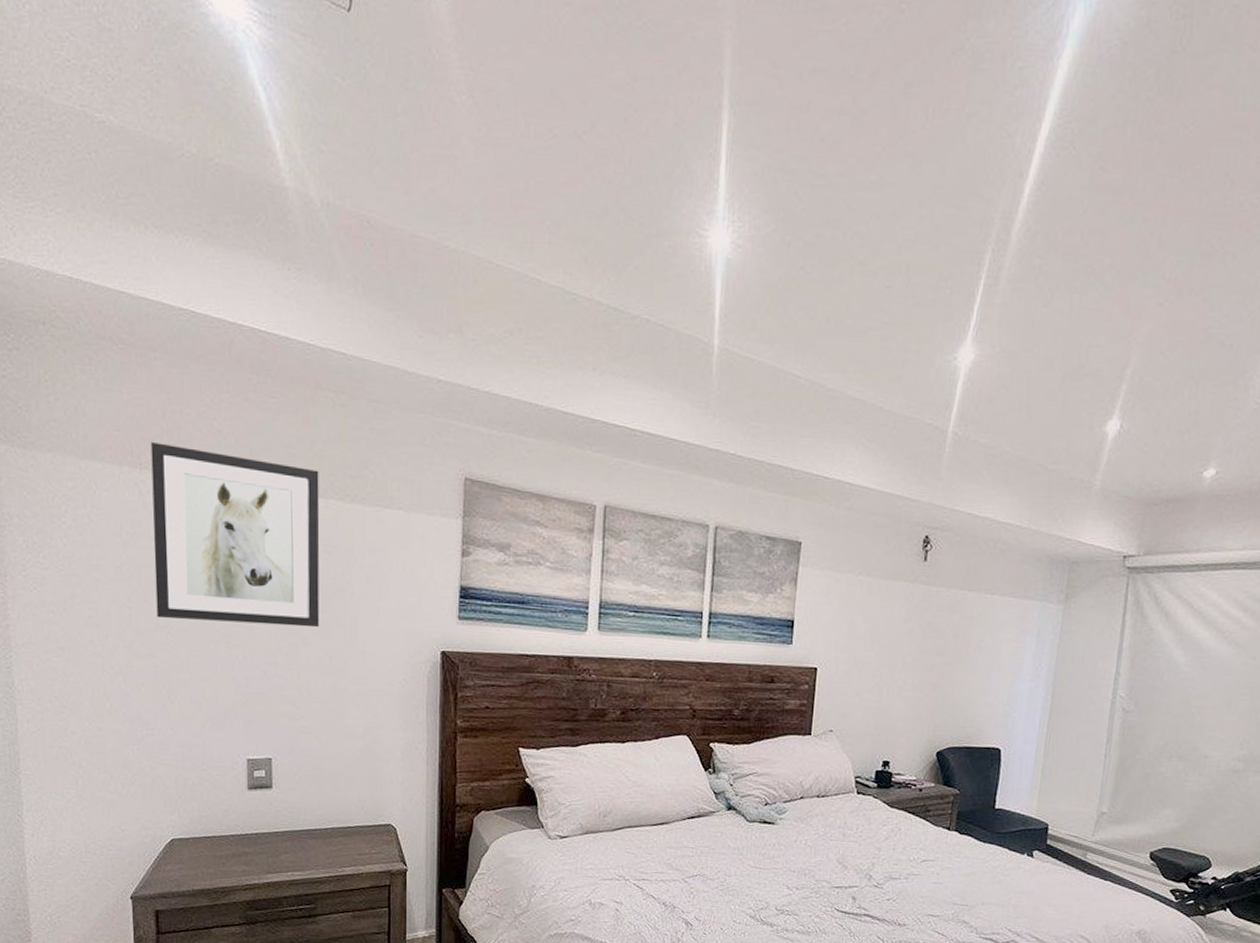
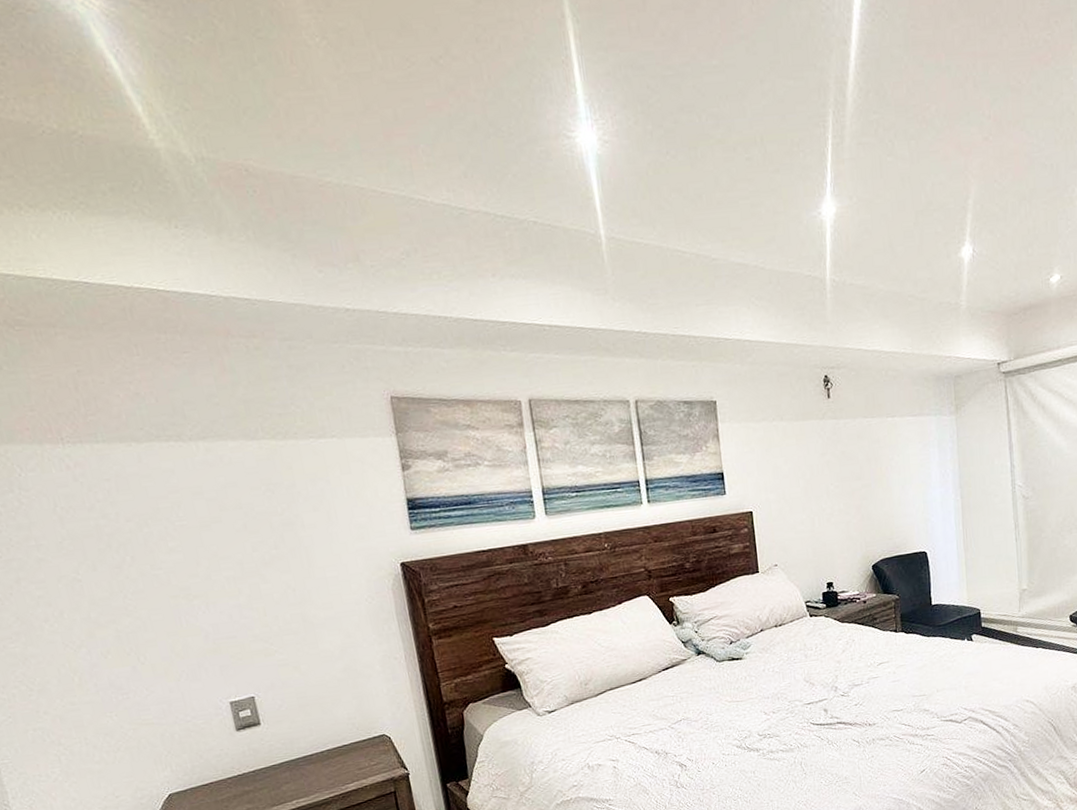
wall art: present [150,442,320,628] -> none [68,414,276,585]

